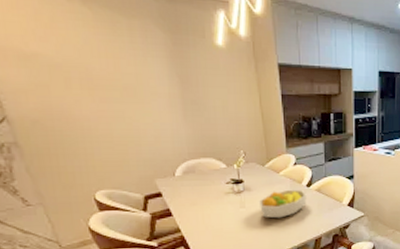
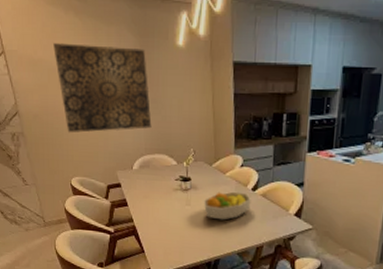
wall art: none [53,35,194,141] -> present [53,43,152,133]

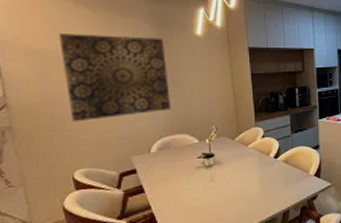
fruit bowl: present [203,191,251,221] -> none [228,161,274,192]

